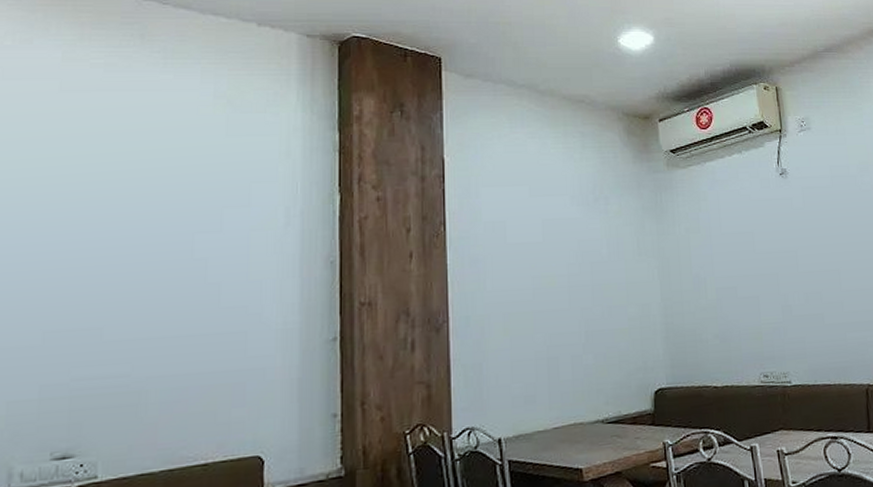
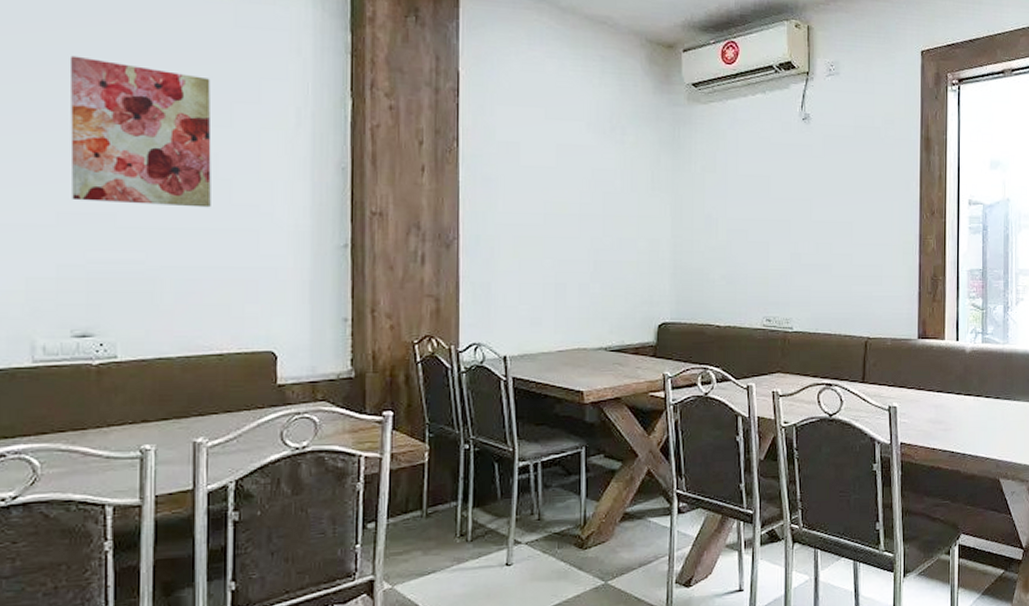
wall art: none [59,177,202,318] -> present [69,55,211,208]

